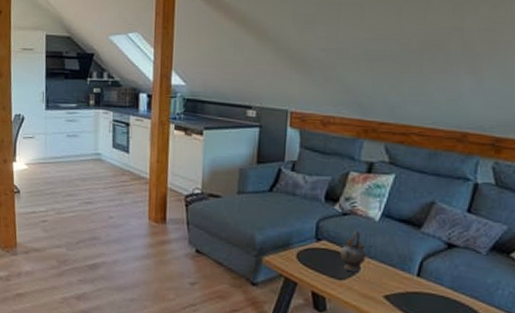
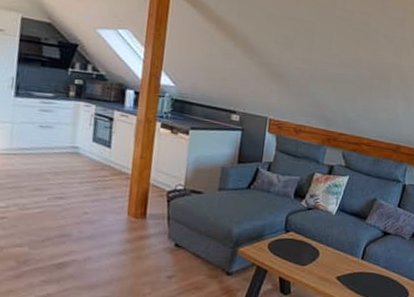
teapot: present [339,231,366,272] -> none [303,223,325,259]

